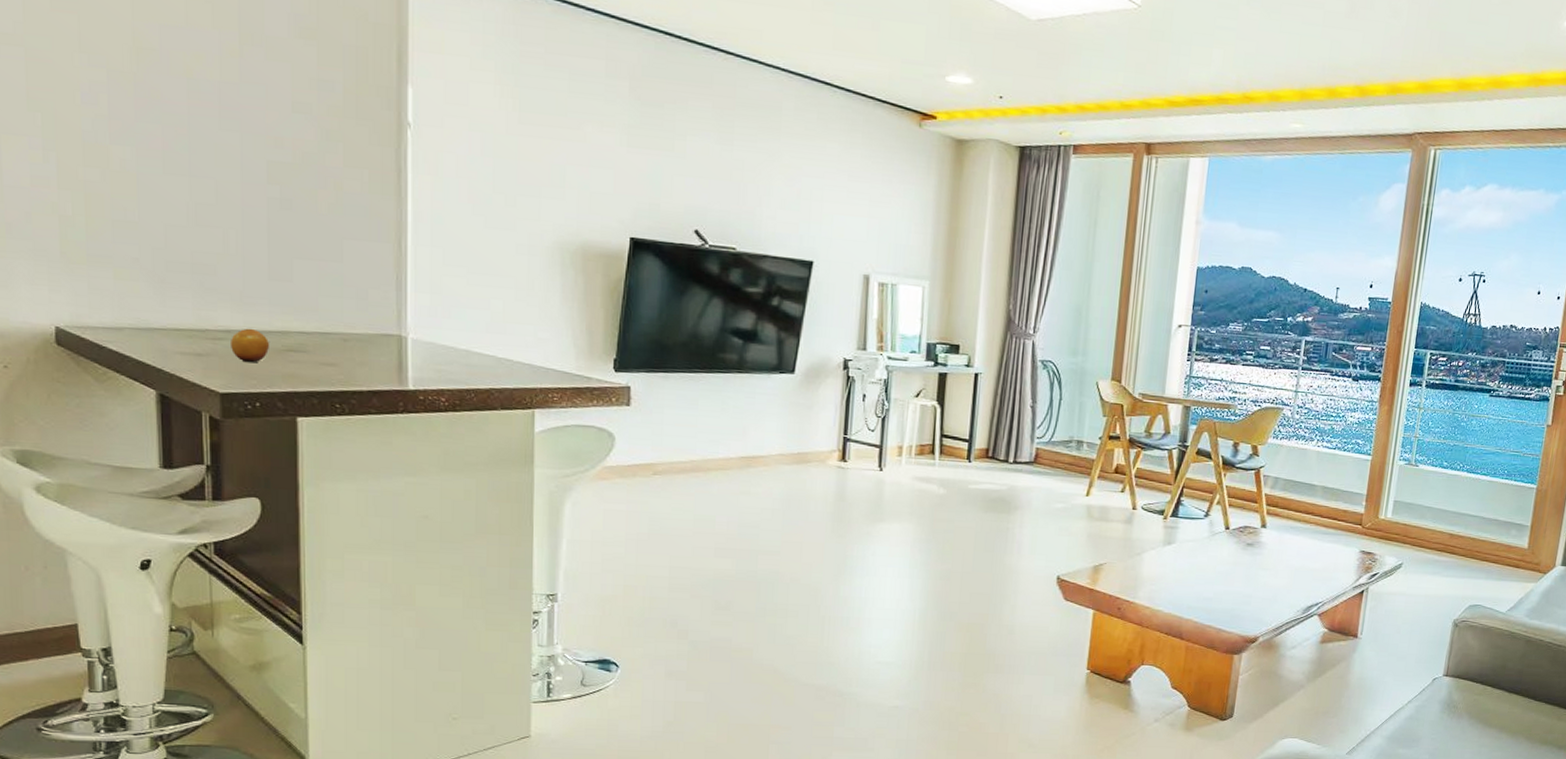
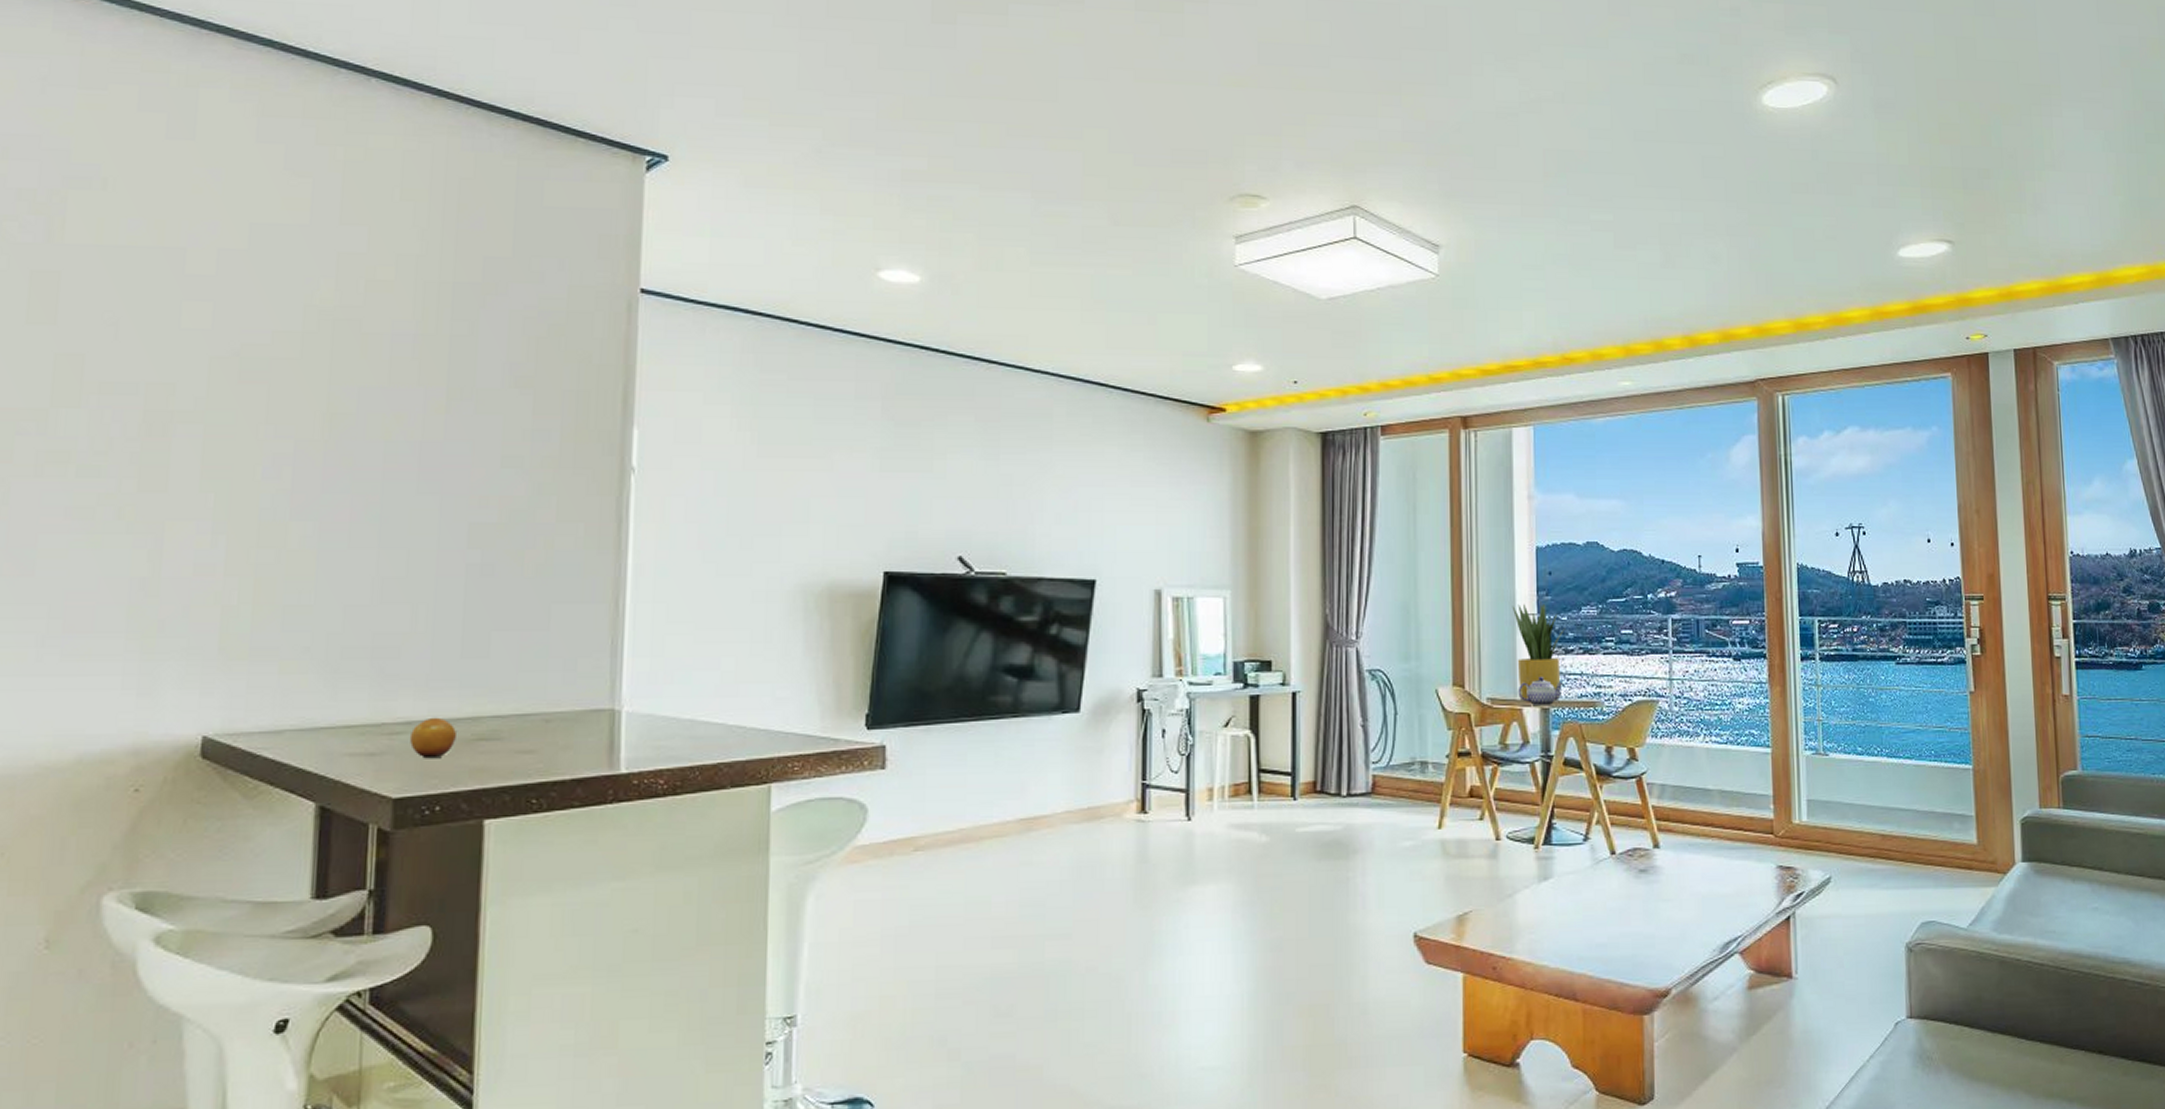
teapot: none [1165,378,1206,405] -> present [1518,675,1564,707]
planter: none [1167,315,1214,397] -> present [1512,601,1566,699]

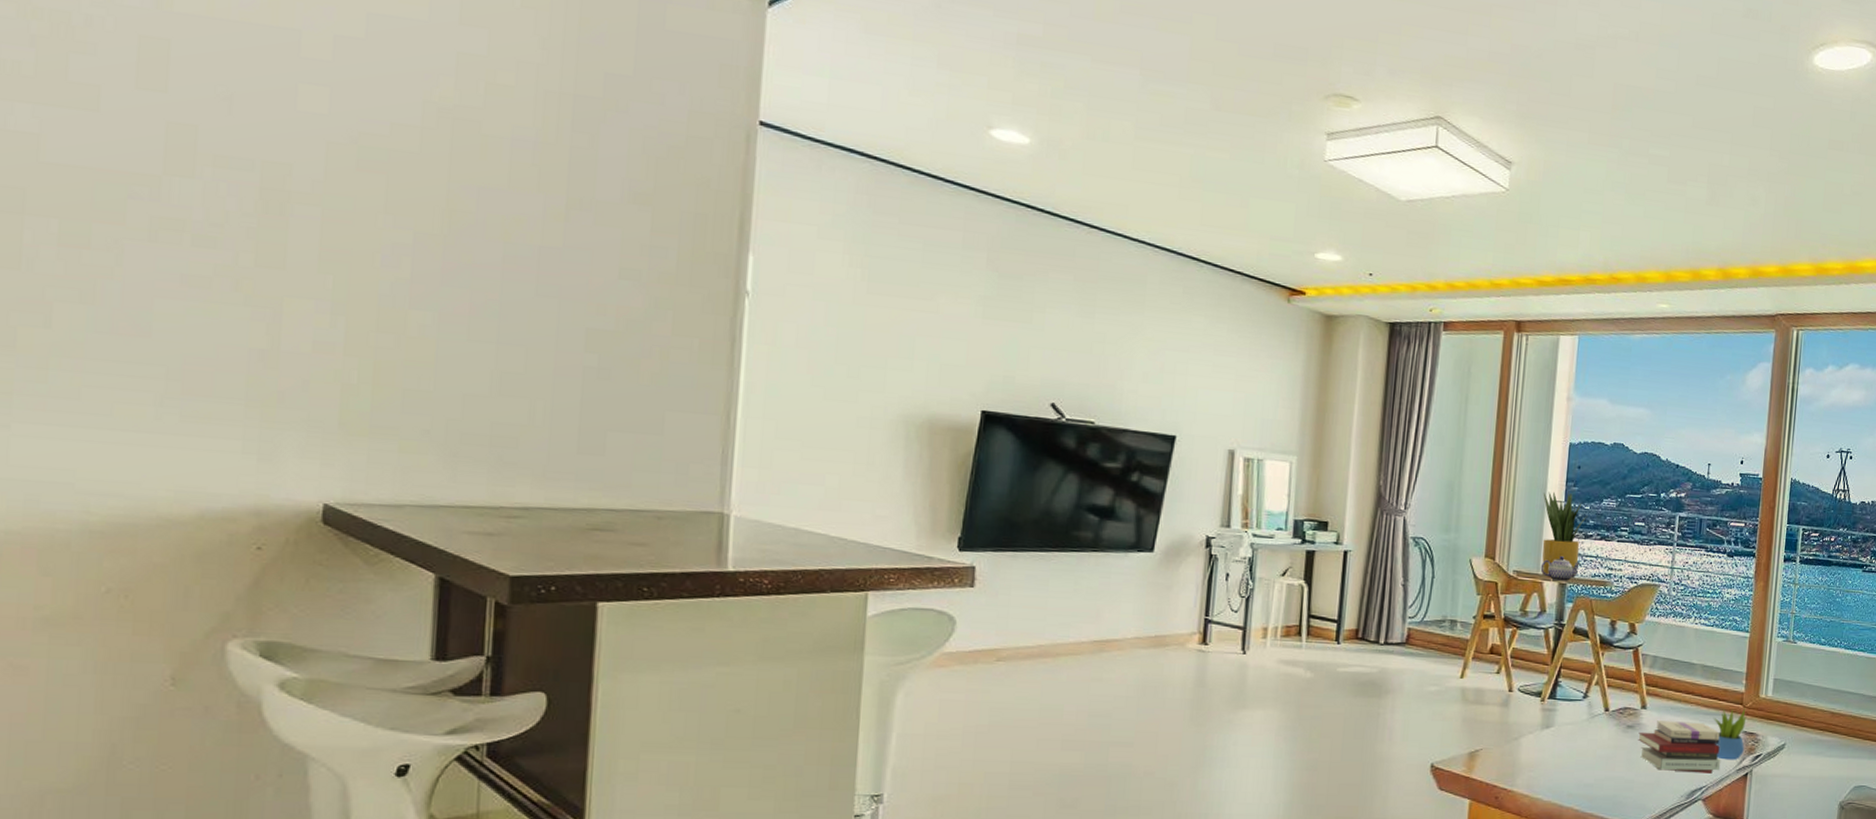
fruit: present [410,717,456,759] -> none [527,505,572,544]
books: none [1654,859,1756,921] -> present [1638,720,1721,774]
succulent plant: none [1741,837,1782,902] -> present [1714,708,1747,760]

